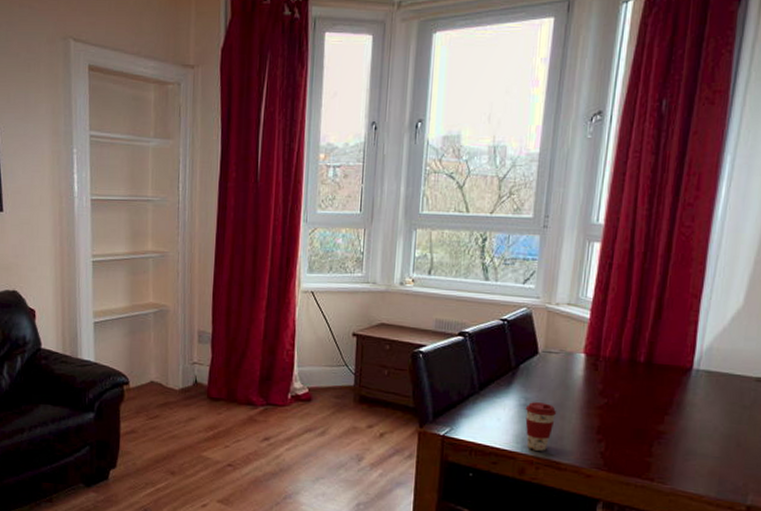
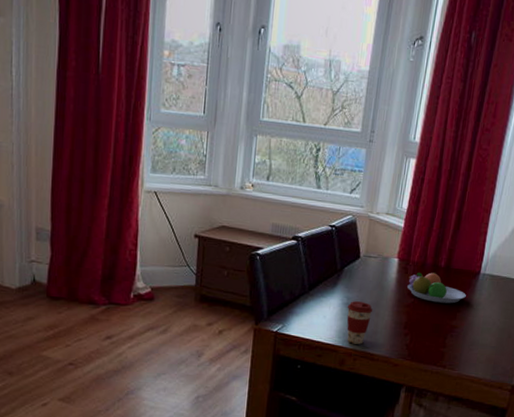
fruit bowl: none [598,369,675,405] -> present [407,272,466,304]

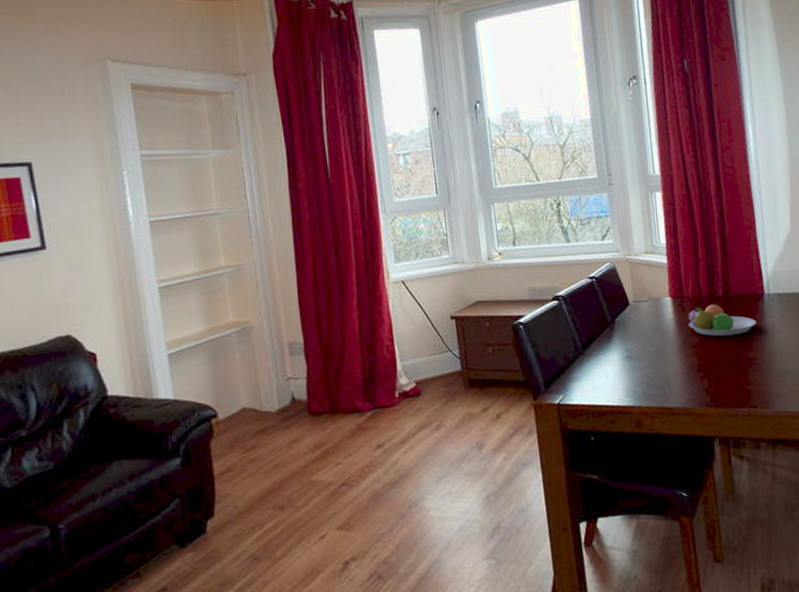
coffee cup: present [347,301,373,344] -> none [628,351,659,401]

